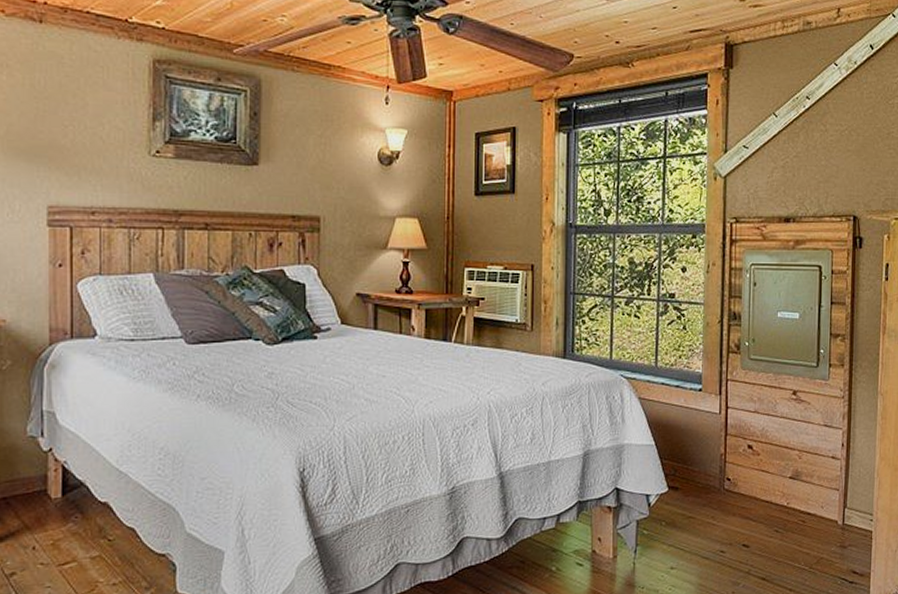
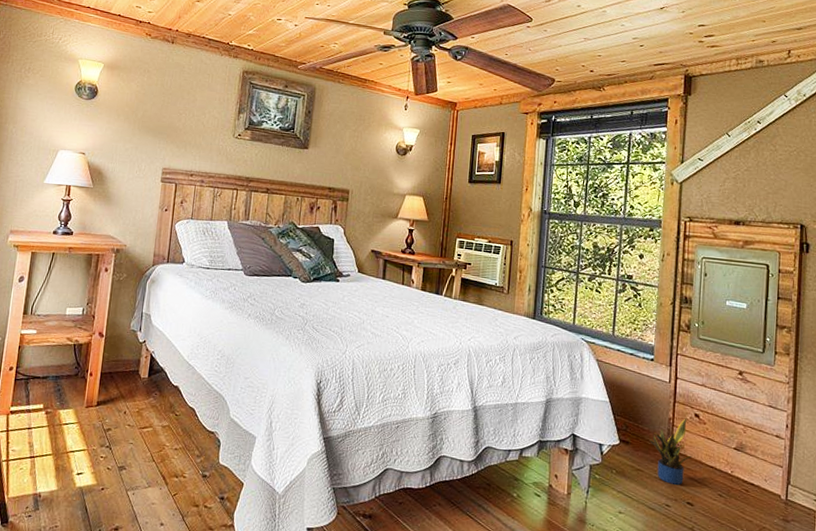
potted plant: none [700,451,746,527] -> present [649,418,692,485]

